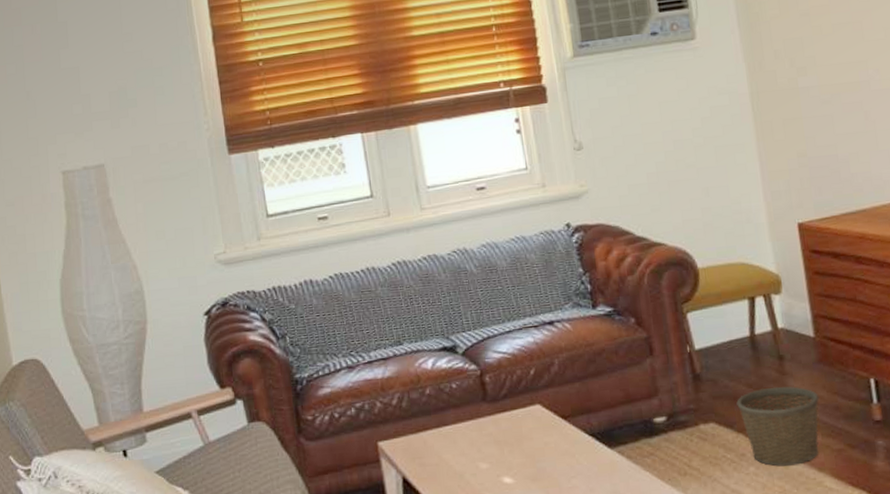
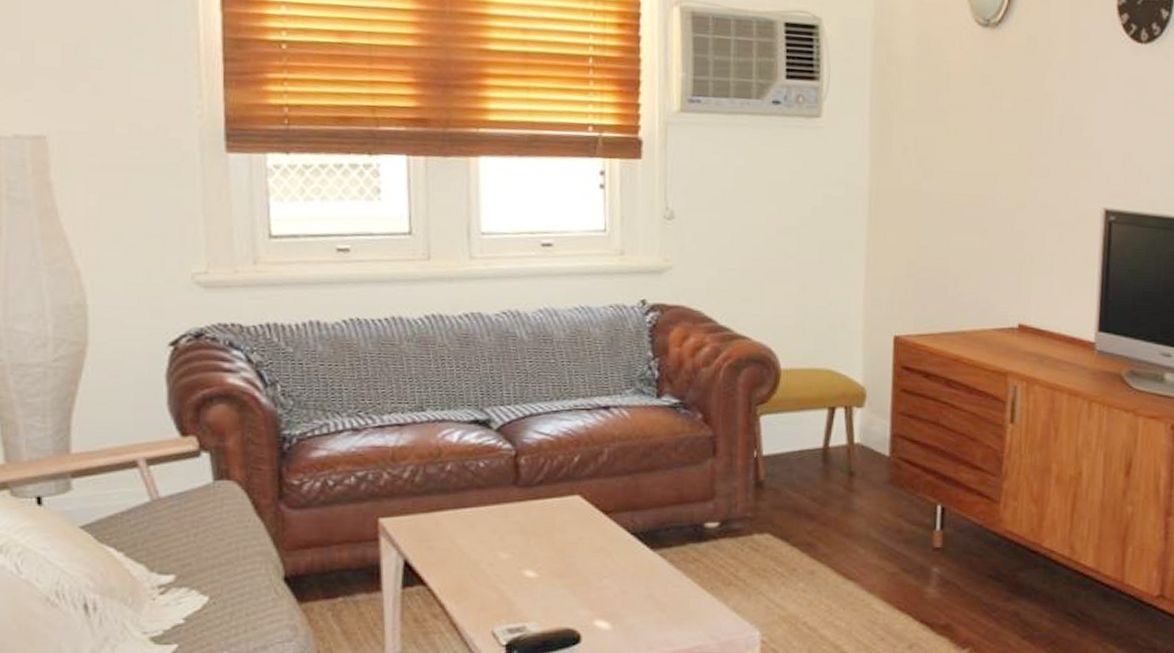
basket: present [736,386,819,466] -> none [797,503,883,585]

